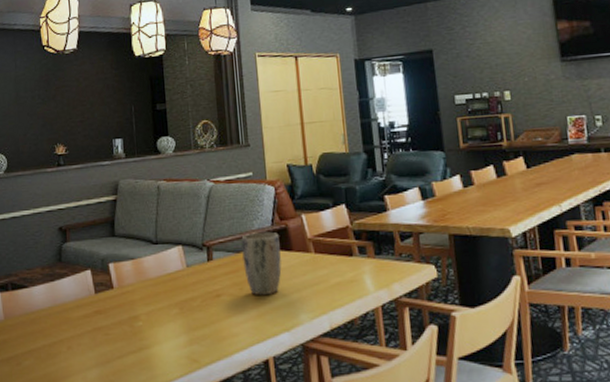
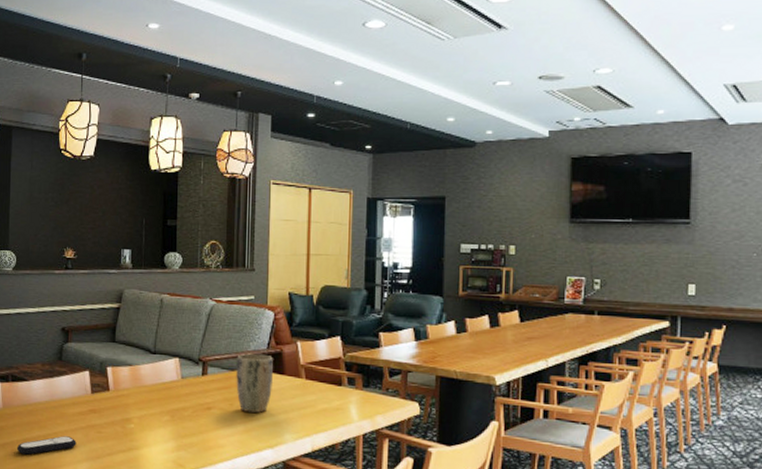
remote control: none [21,342,84,367] -> present [16,436,76,455]

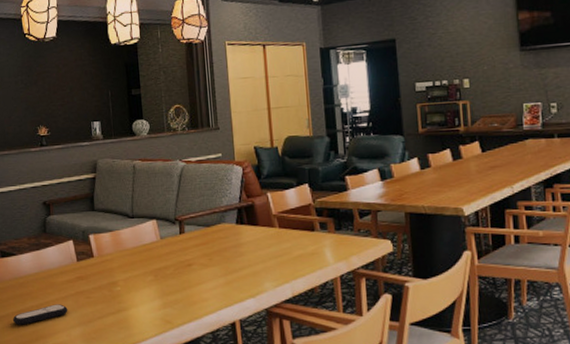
plant pot: present [236,353,273,414] -> none [211,208,248,266]

